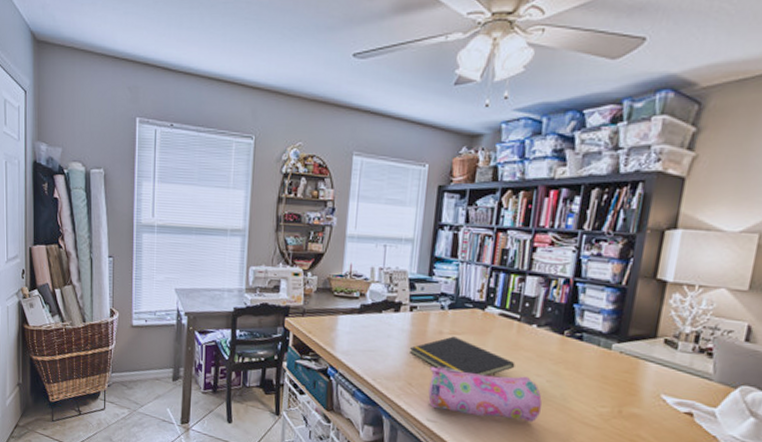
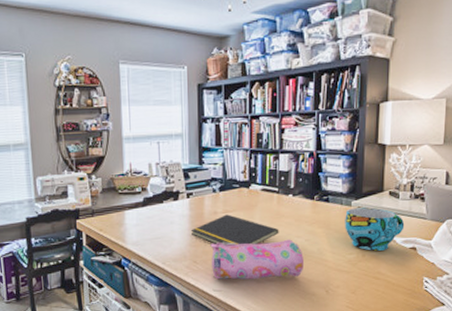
cup: none [599,352,681,410] -> present [345,207,405,251]

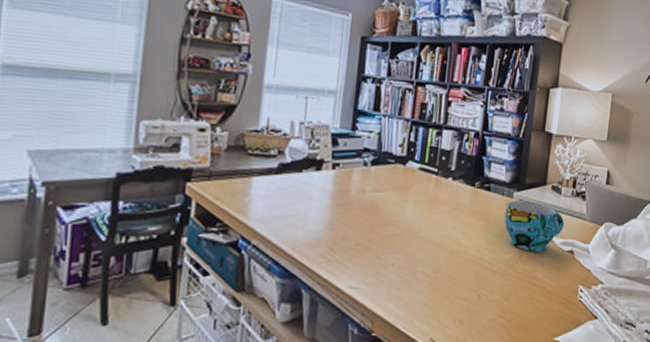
notepad: present [190,214,279,245] -> none [331,194,434,234]
pencil case: present [210,239,303,280] -> none [351,226,457,276]

